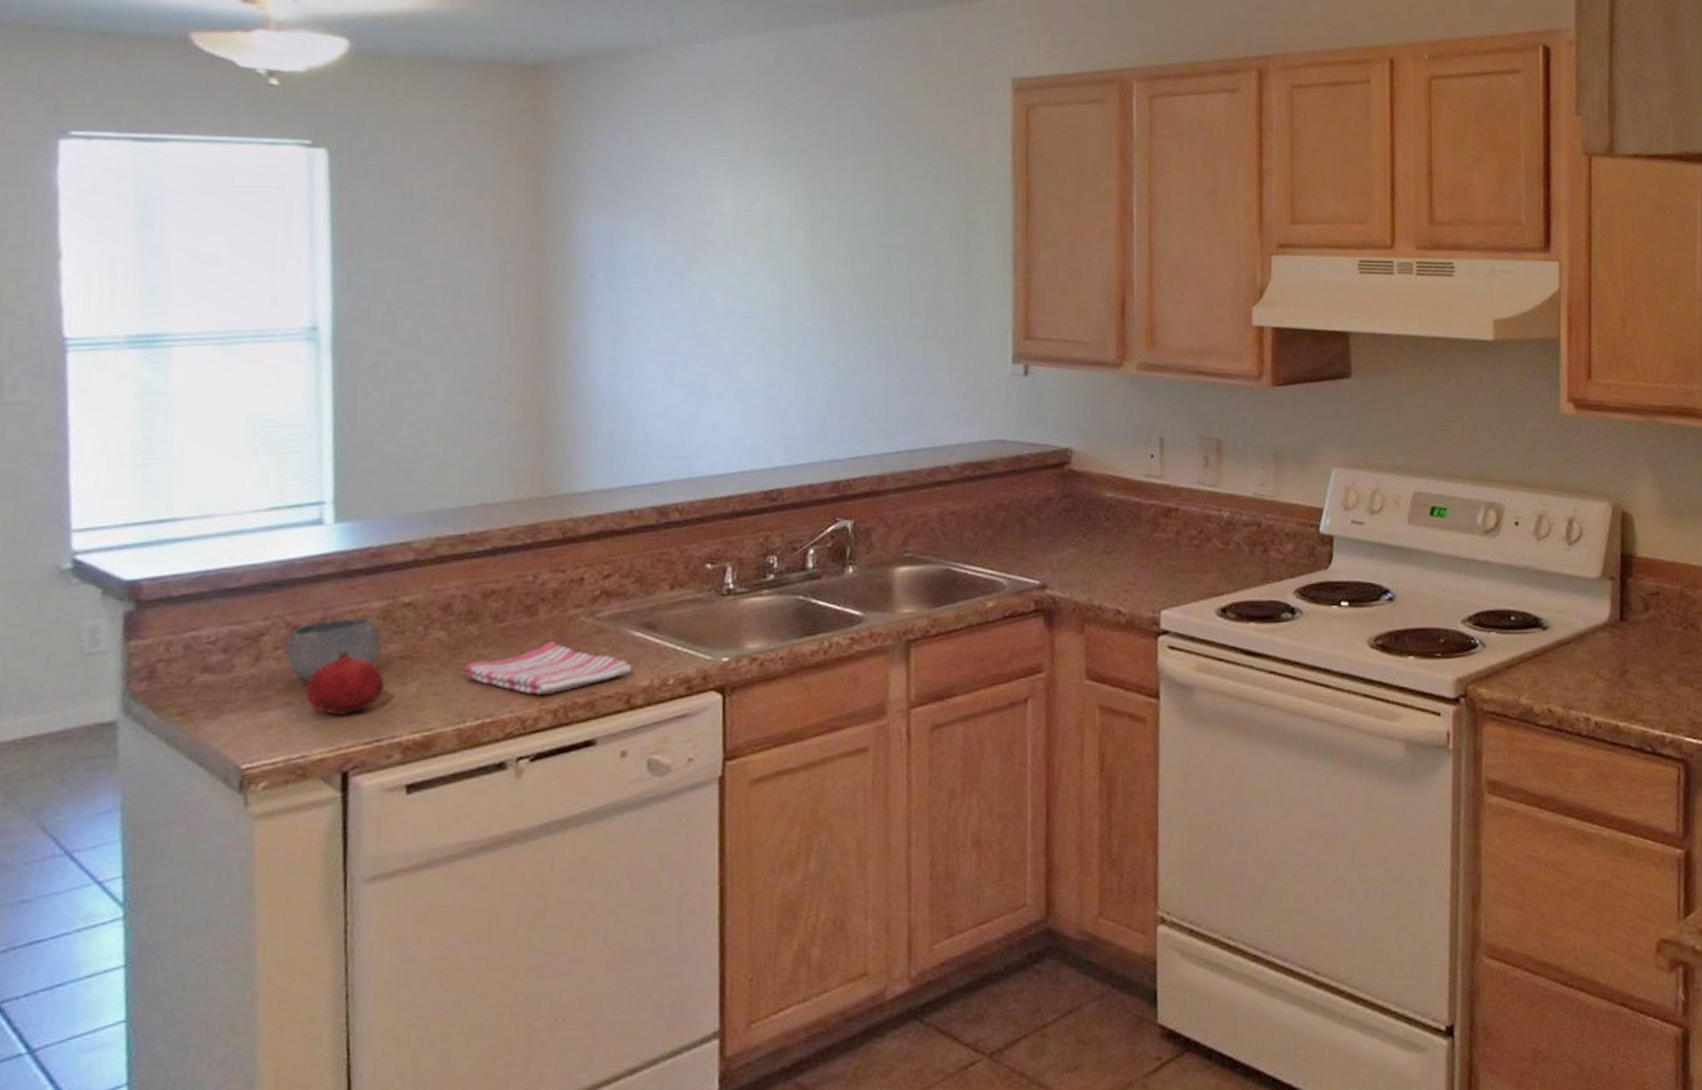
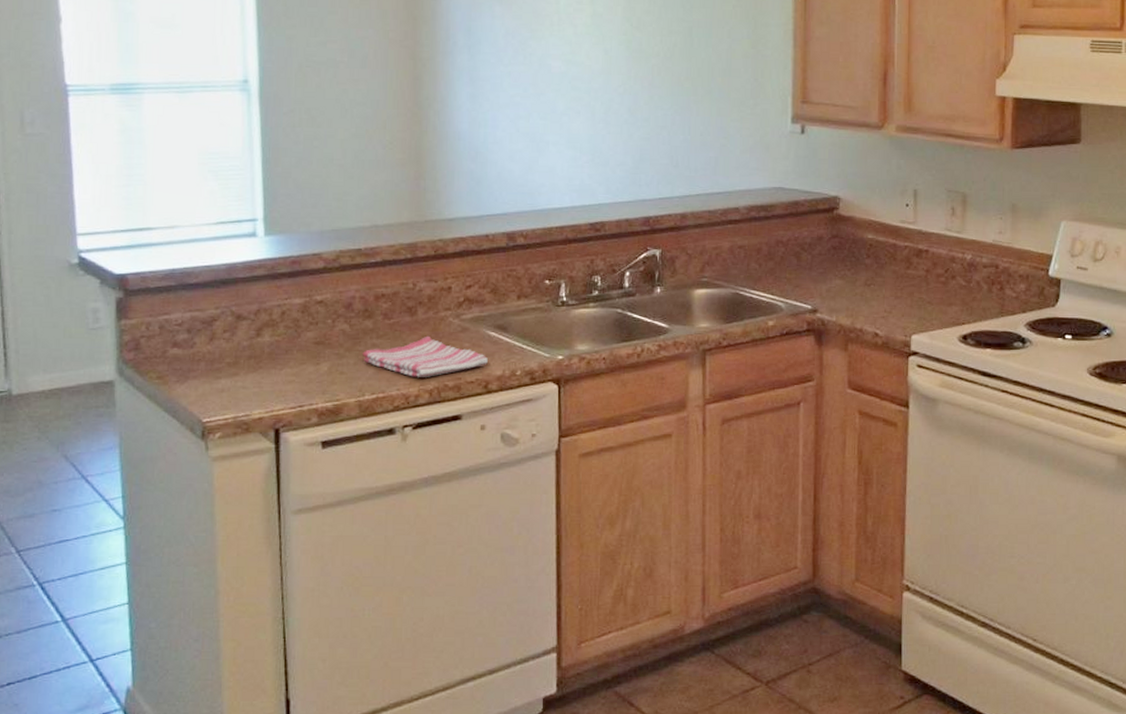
bowl: present [286,618,381,681] -> none [232,311,301,358]
fruit: present [305,650,384,715] -> none [247,335,304,385]

